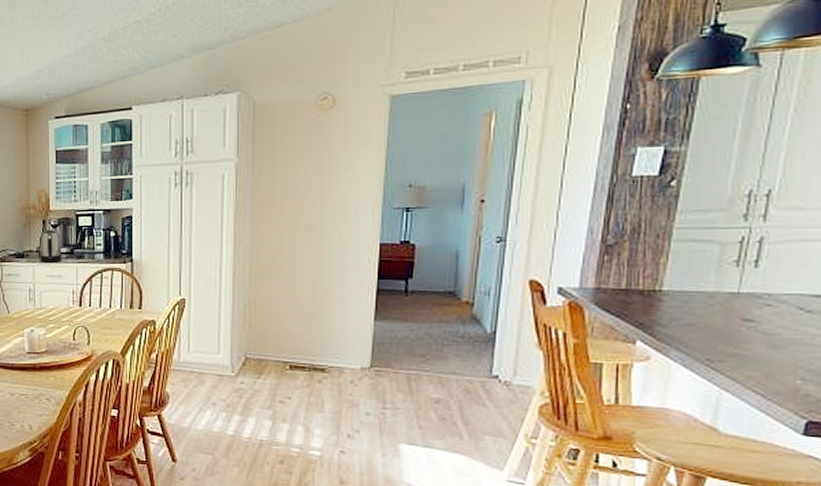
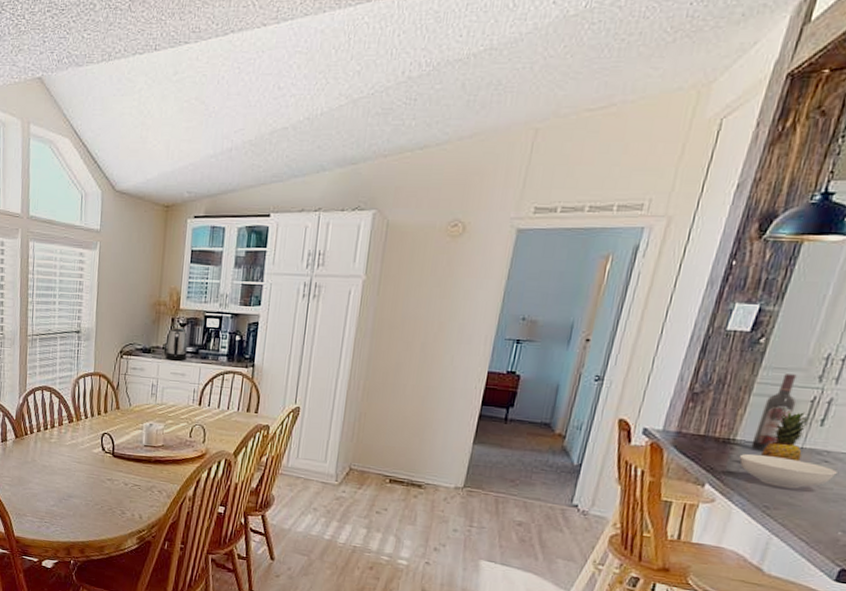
bowl: none [669,303,783,338] -> present [738,453,837,489]
wine bottle: none [681,215,723,300] -> present [751,374,797,451]
fruit: none [694,254,742,308] -> present [761,411,810,462]

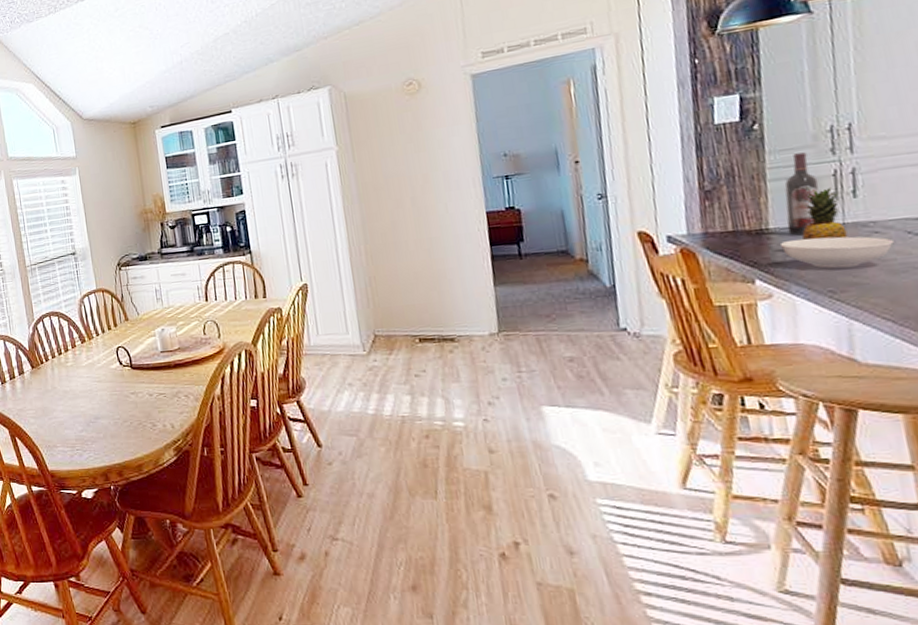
kettle: present [165,327,188,361] -> none [160,230,184,263]

